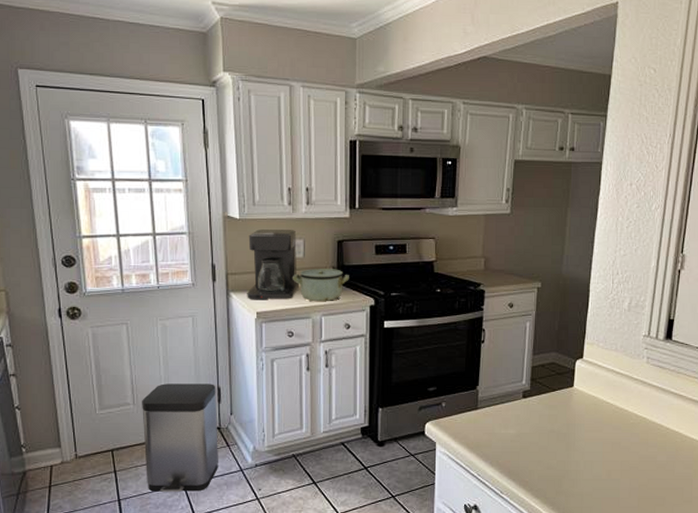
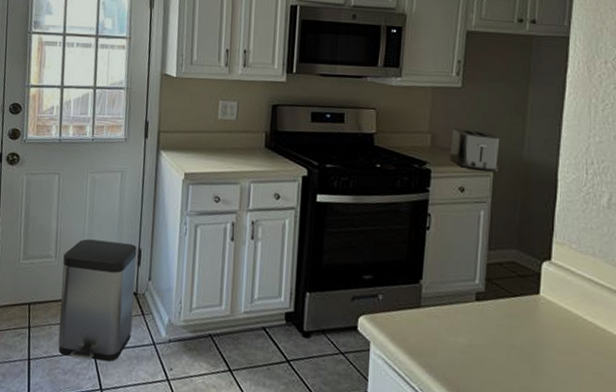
coffee maker: present [247,229,300,299] -> none [176,89,231,163]
cooking pot: present [293,268,349,302] -> none [224,132,282,169]
toaster: none [501,252,543,288] -> present [450,129,500,172]

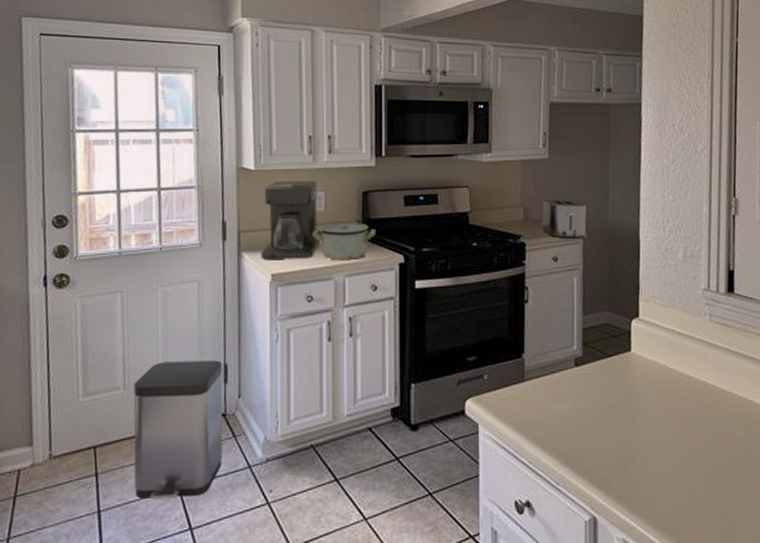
coffee maker: none [176,89,231,163] -> present [261,181,321,259]
cooking pot: none [224,132,282,169] -> present [313,223,376,261]

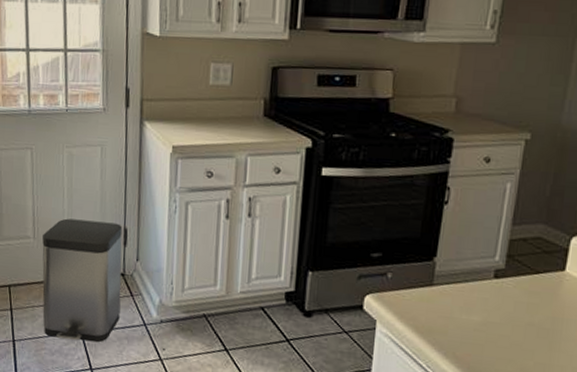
coffee maker: present [261,181,321,259] -> none [163,50,224,134]
cooking pot: present [313,223,376,261] -> none [216,99,283,140]
toaster: present [542,200,587,239] -> none [476,91,536,140]

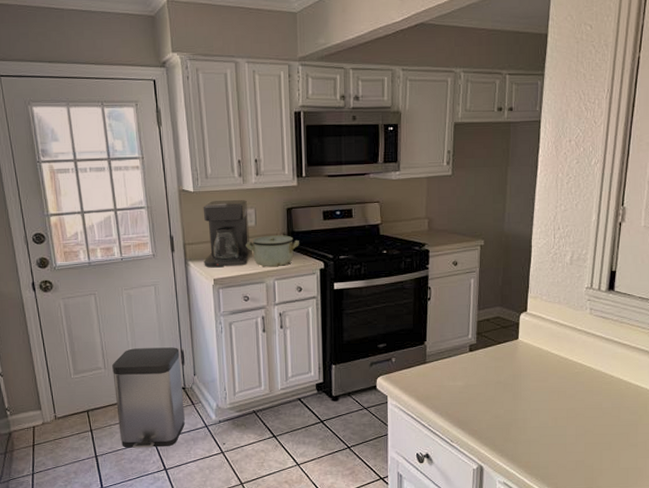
coffee maker: none [163,50,224,134] -> present [203,200,253,267]
cooking pot: none [216,99,283,140] -> present [246,235,299,268]

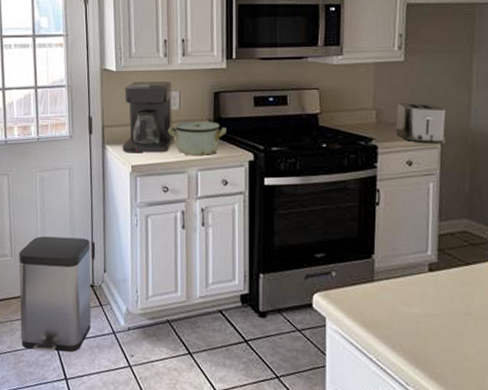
toaster: none [444,212,485,246] -> present [396,103,446,144]

